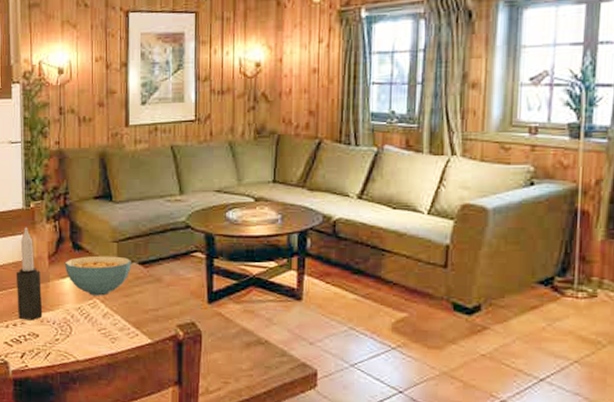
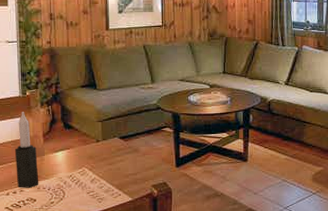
cereal bowl: present [64,255,131,296] -> none [57,133,114,165]

